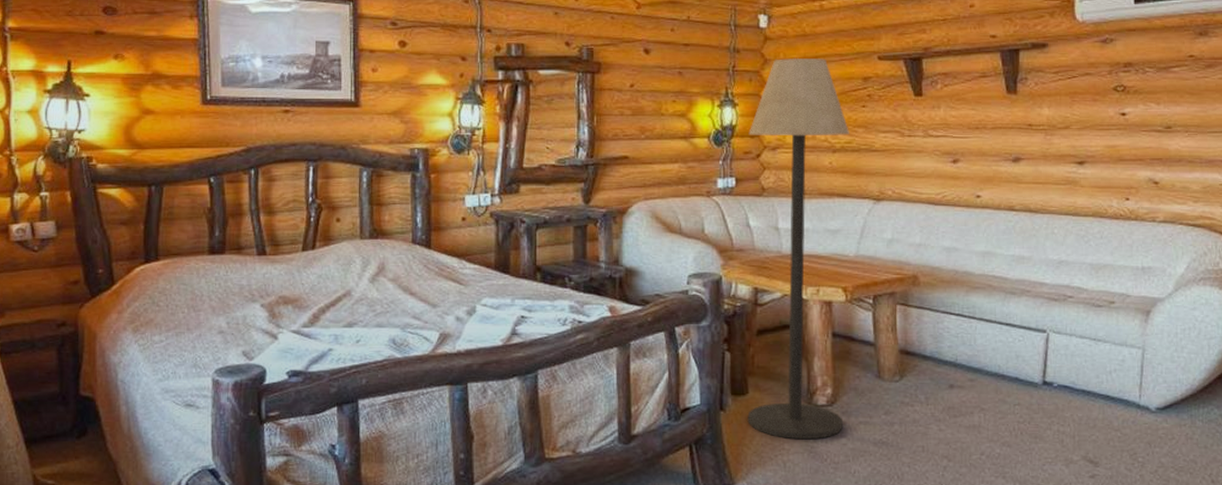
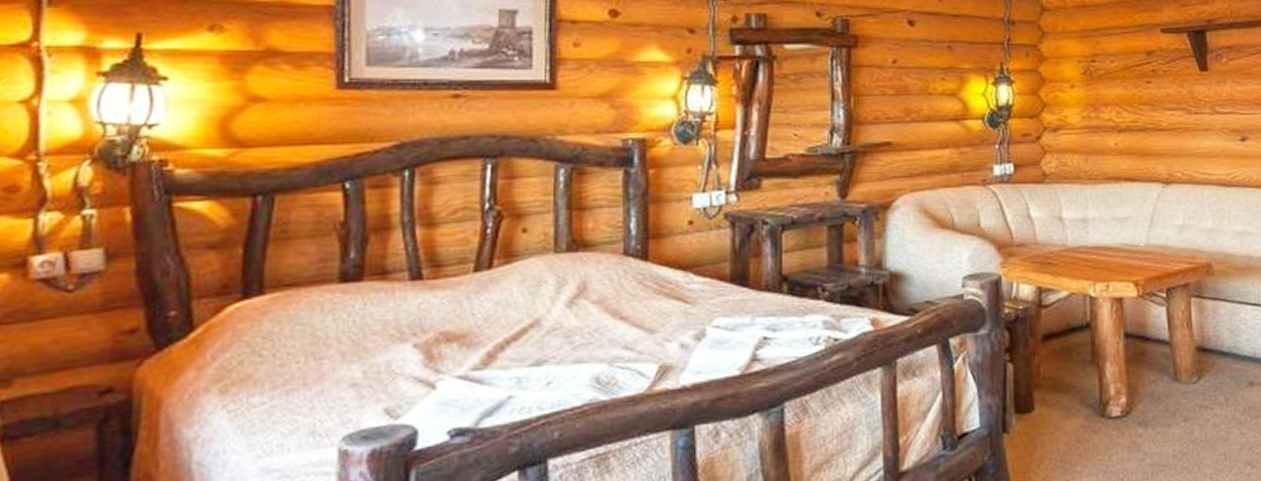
floor lamp: present [747,57,849,440] -> none [1027,30,1139,460]

